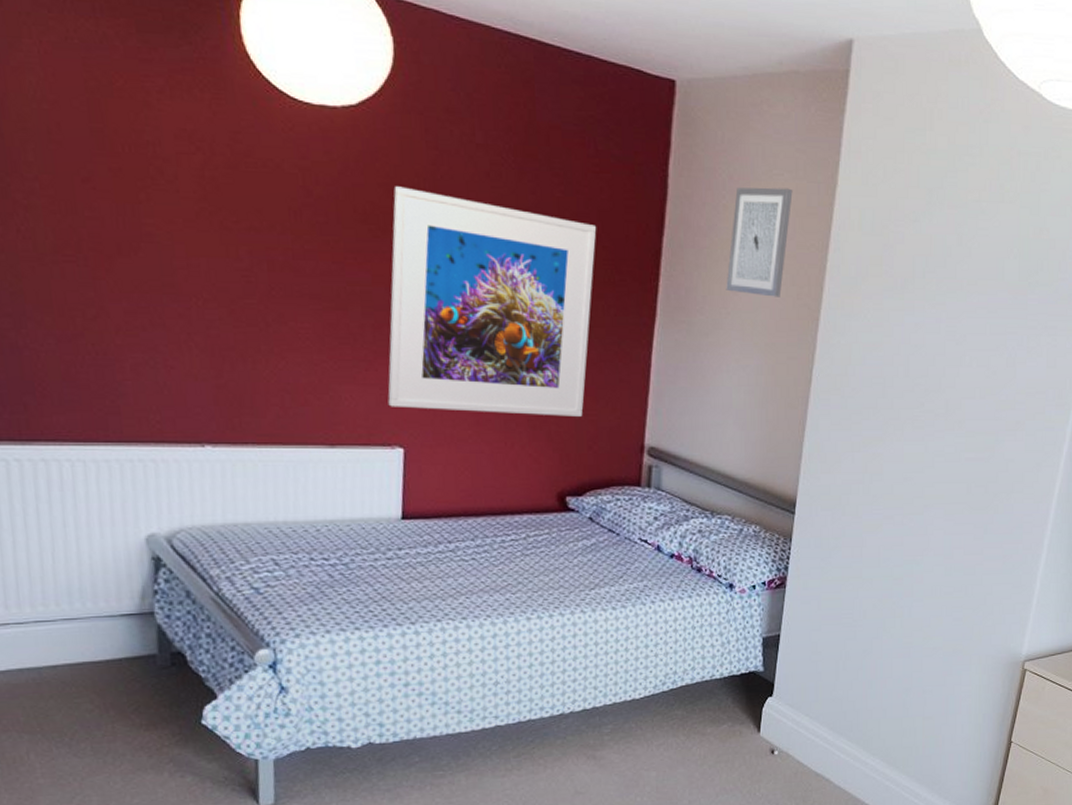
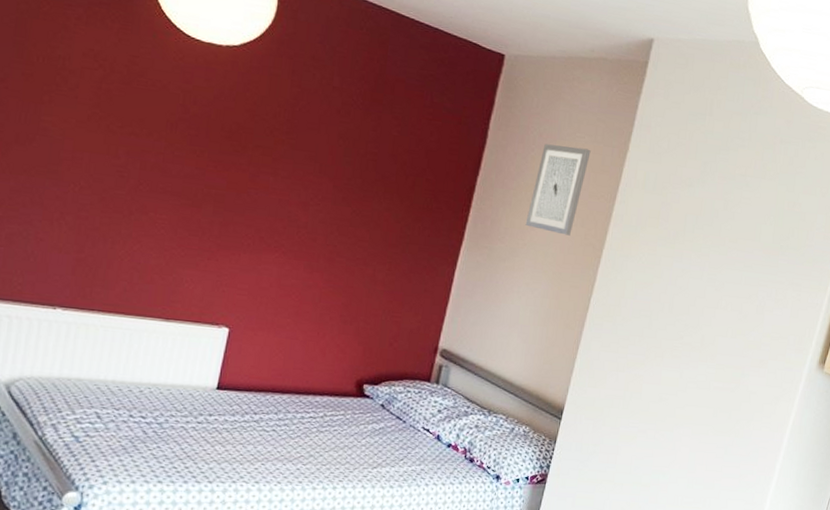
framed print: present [388,186,597,417] -> none [222,113,424,317]

